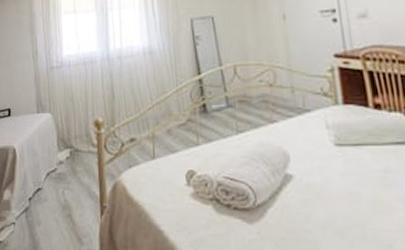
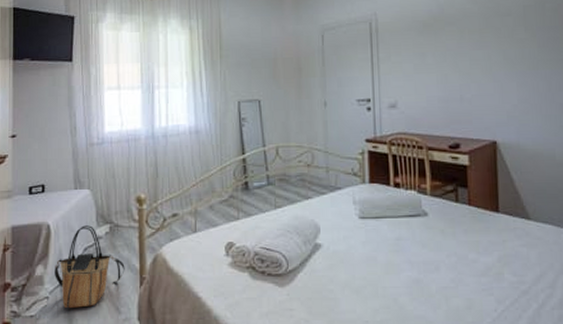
tote bag: none [20,150,86,237] -> present [55,225,125,309]

